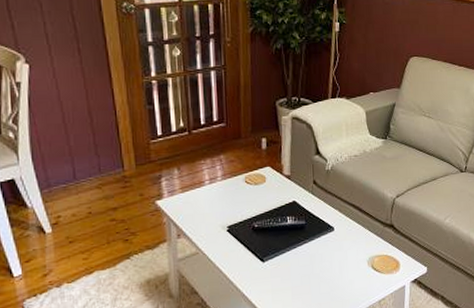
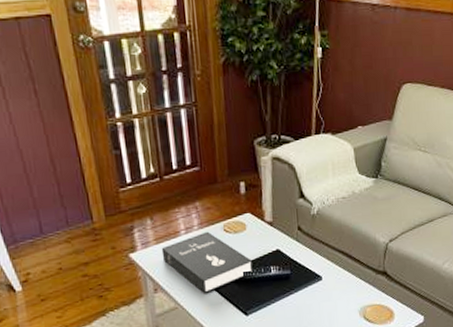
booklet: none [186,182,270,240] -> present [161,231,253,293]

